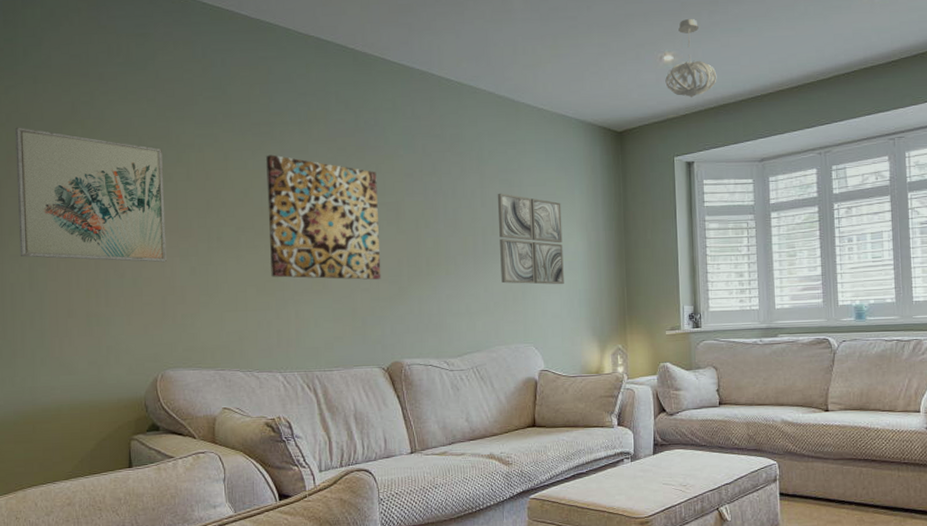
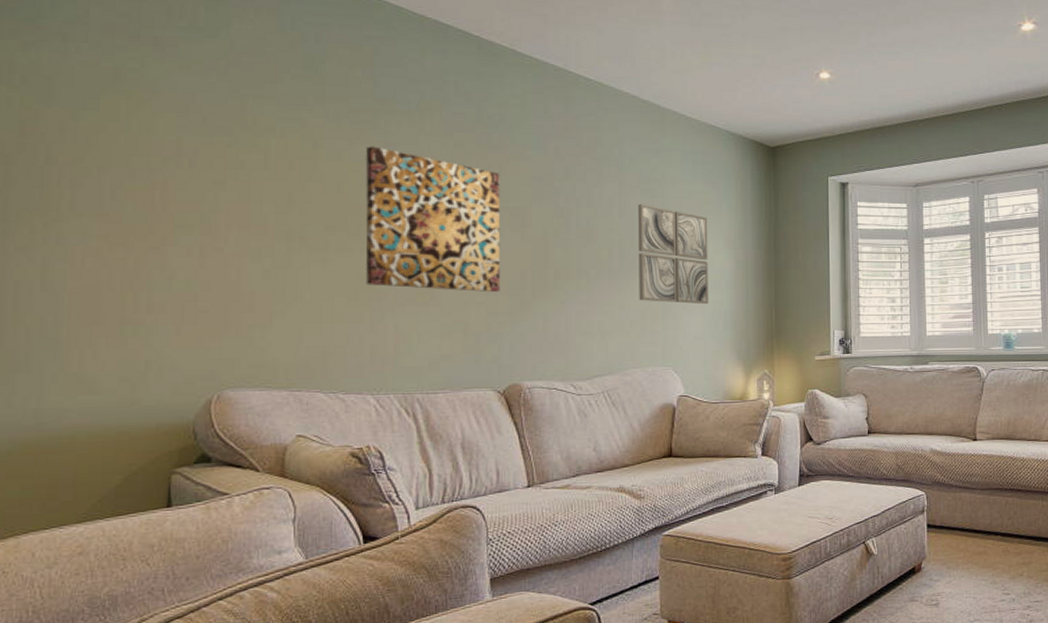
wall art: present [15,127,167,263] -> none [30,92,234,263]
pendant light: present [665,19,717,98] -> none [821,38,874,118]

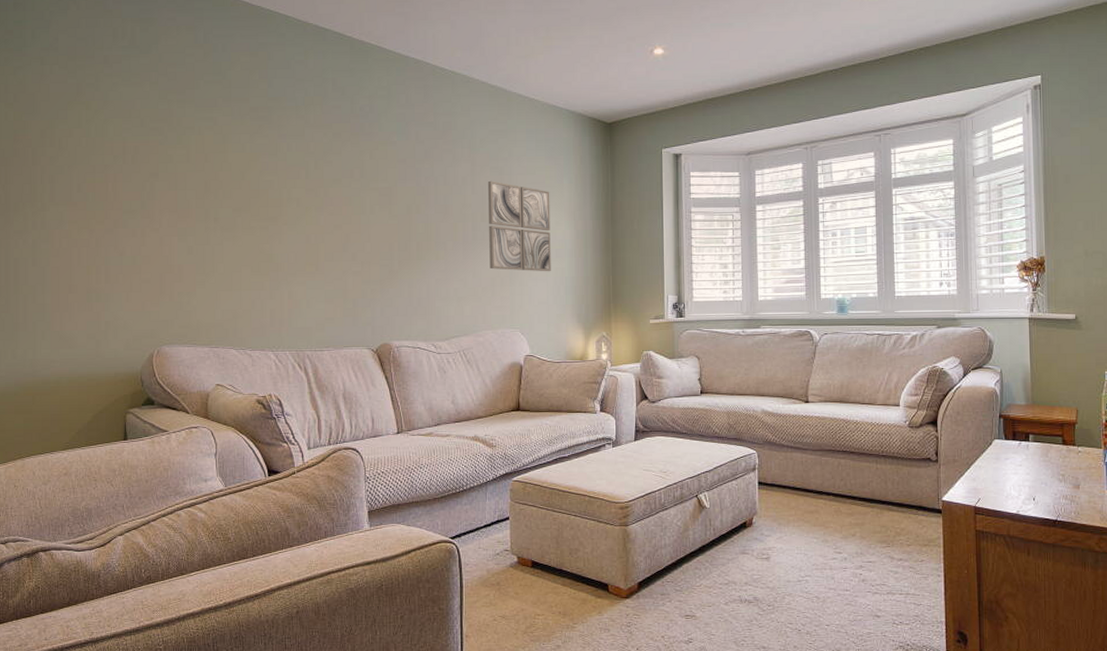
wall art: present [365,146,501,292] -> none [264,138,373,263]

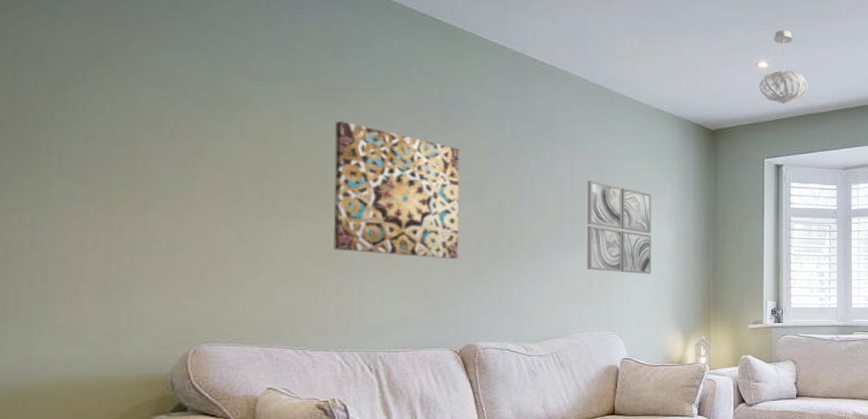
wall art: none [264,138,373,263] -> present [334,121,460,259]
pendant light: none [655,14,706,91] -> present [759,30,808,105]

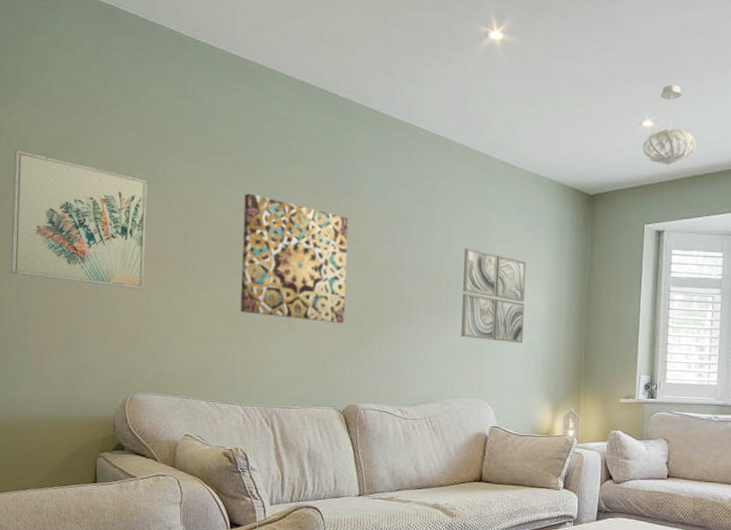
wall art: none [20,63,212,227] -> present [10,150,148,290]

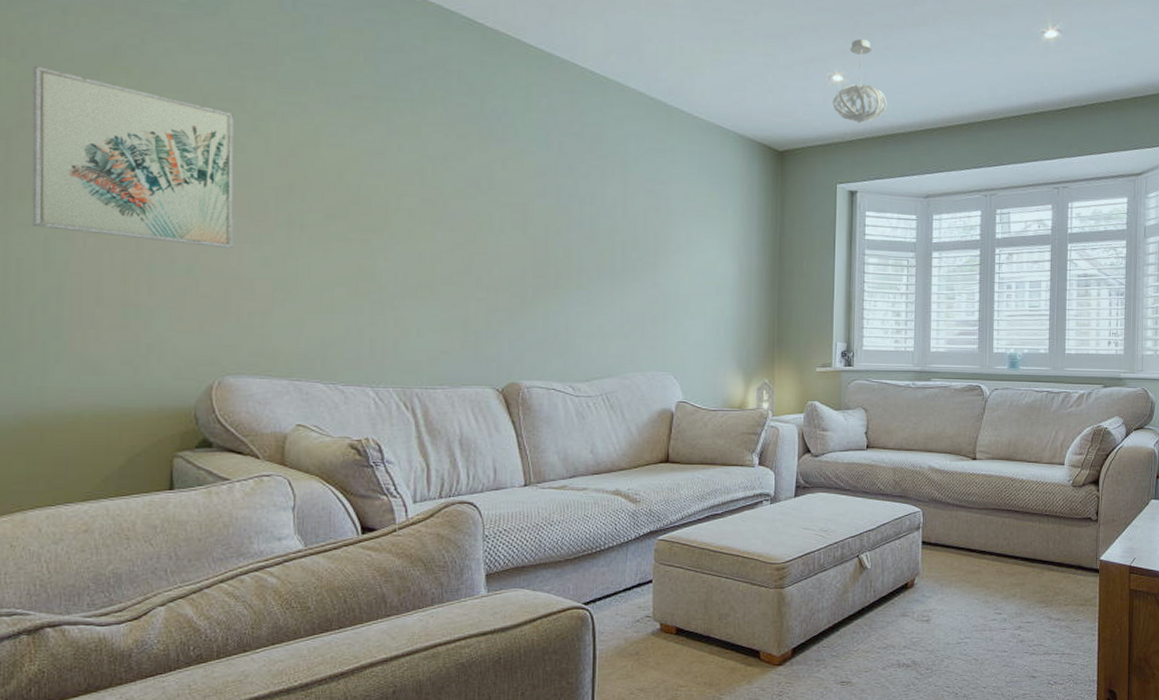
wall art: present [240,193,349,323] -> none [366,134,502,289]
wall art: present [461,247,527,344] -> none [640,204,712,311]

